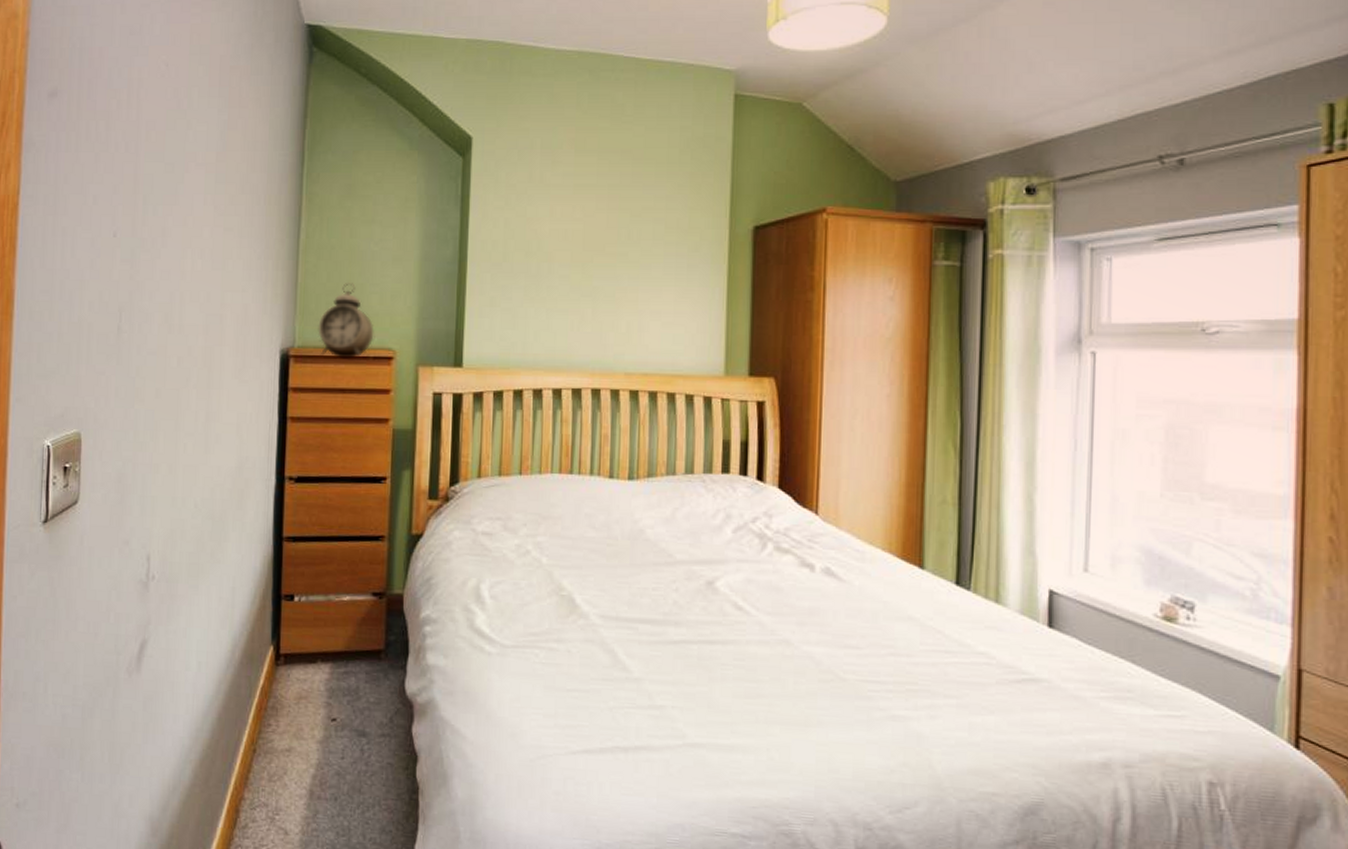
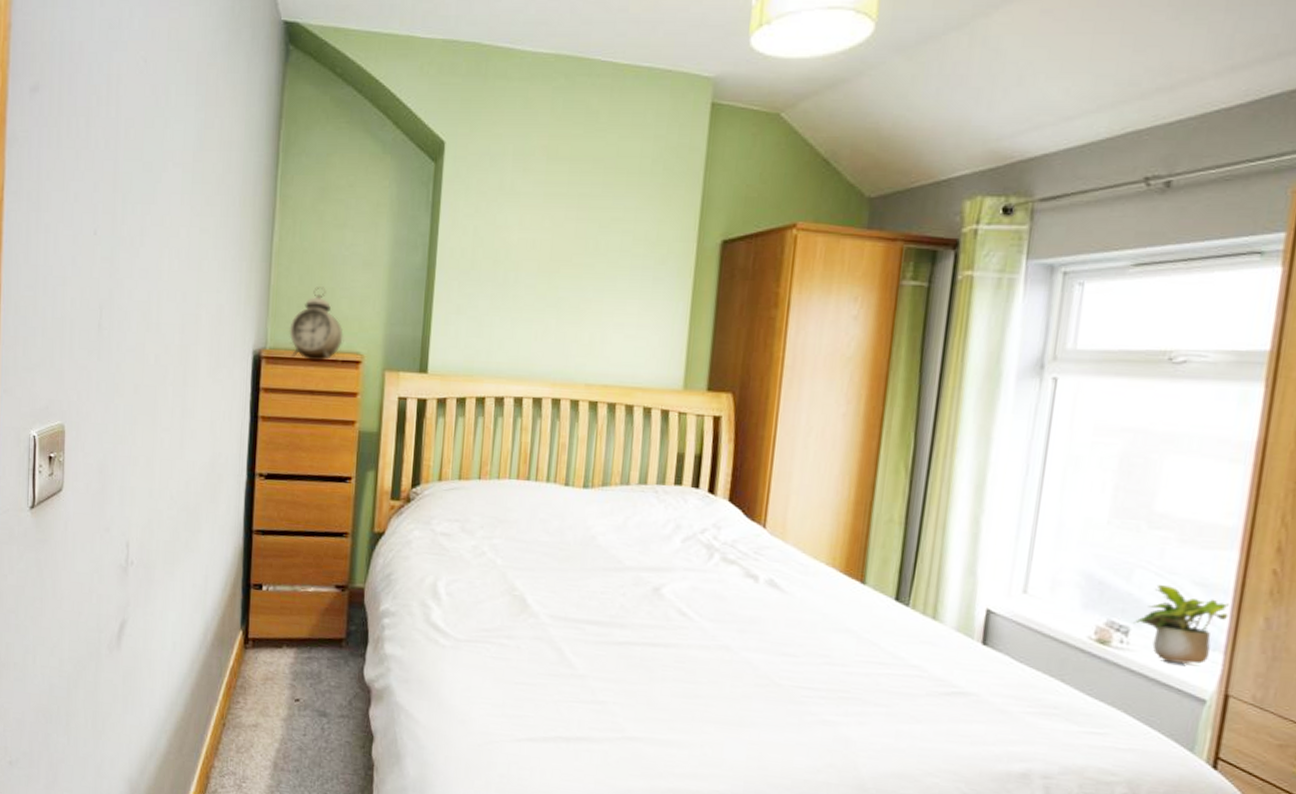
potted plant: none [1198,558,1291,639] -> present [1133,585,1229,664]

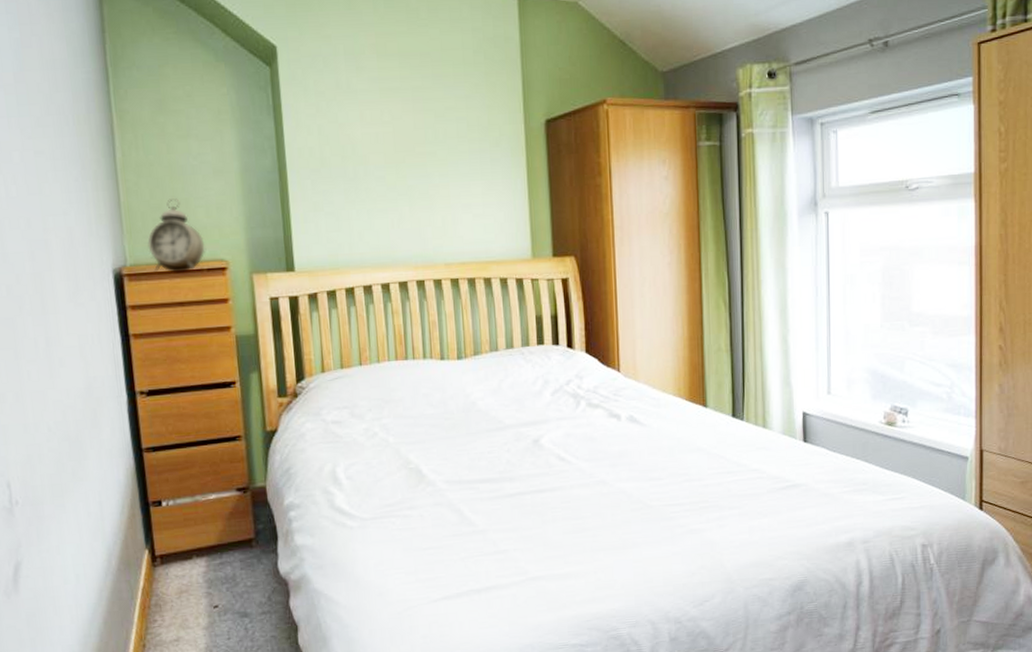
potted plant: present [1133,585,1229,664] -> none [910,370,974,432]

